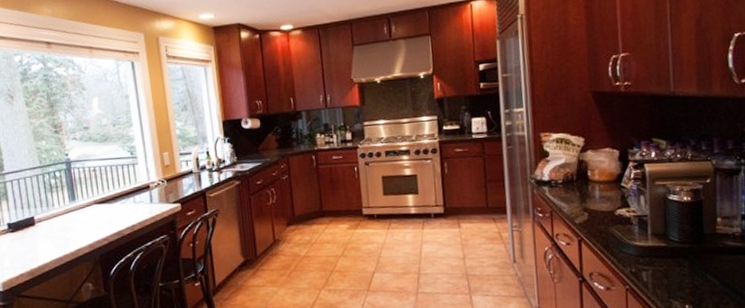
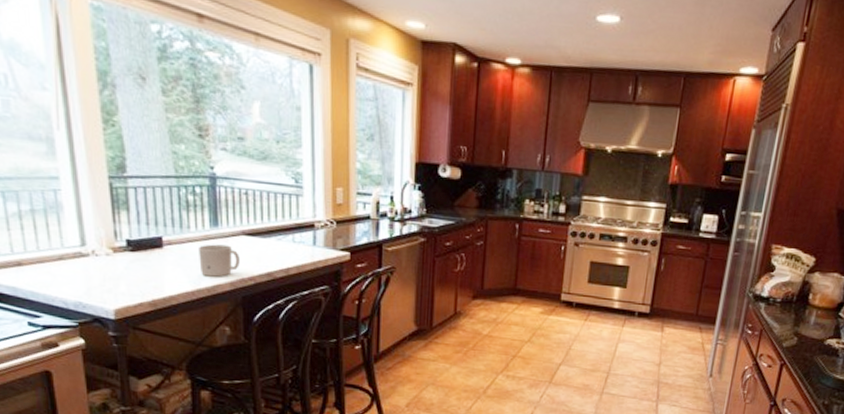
mug: none [62,214,95,243] -> present [199,244,240,277]

